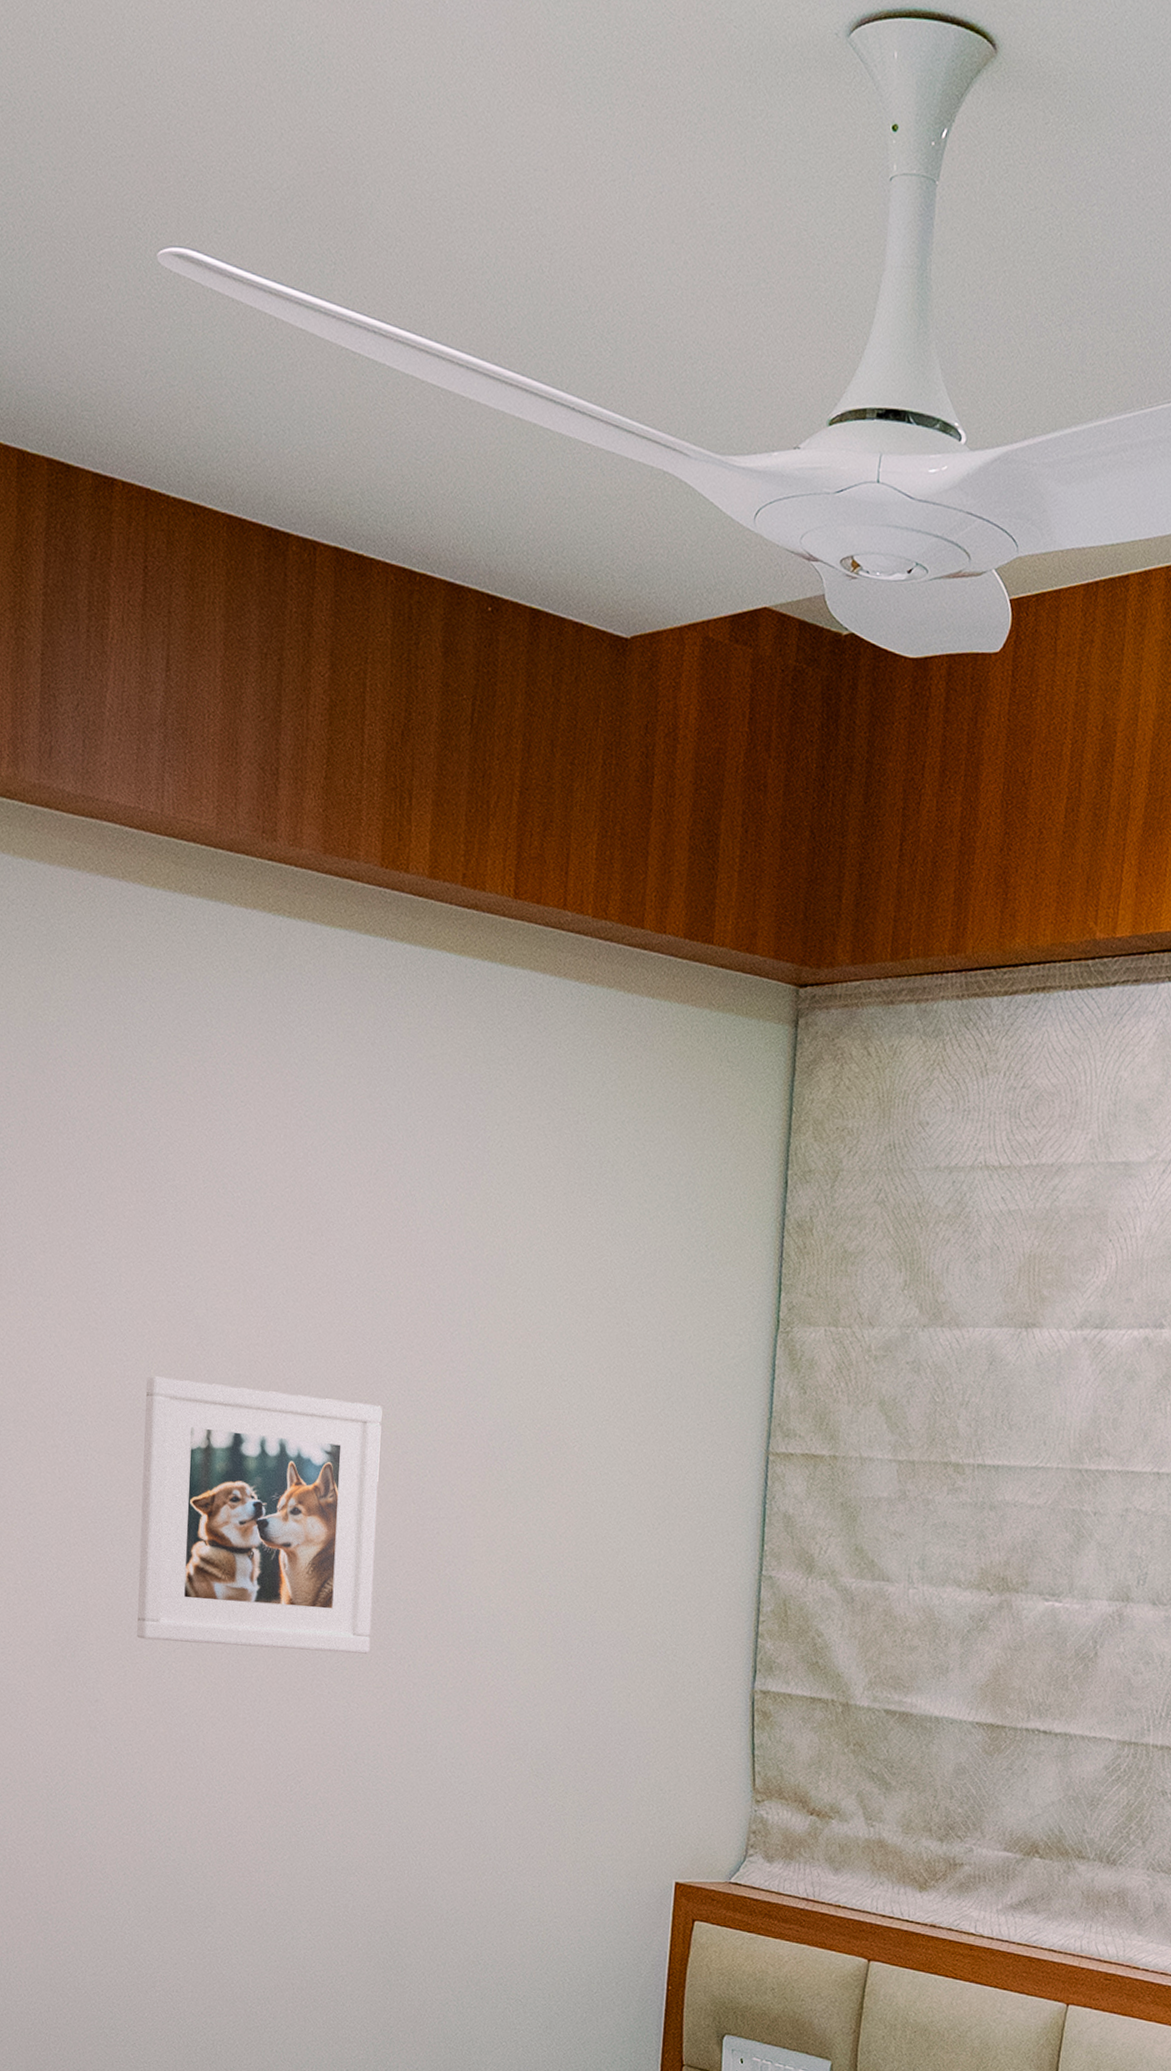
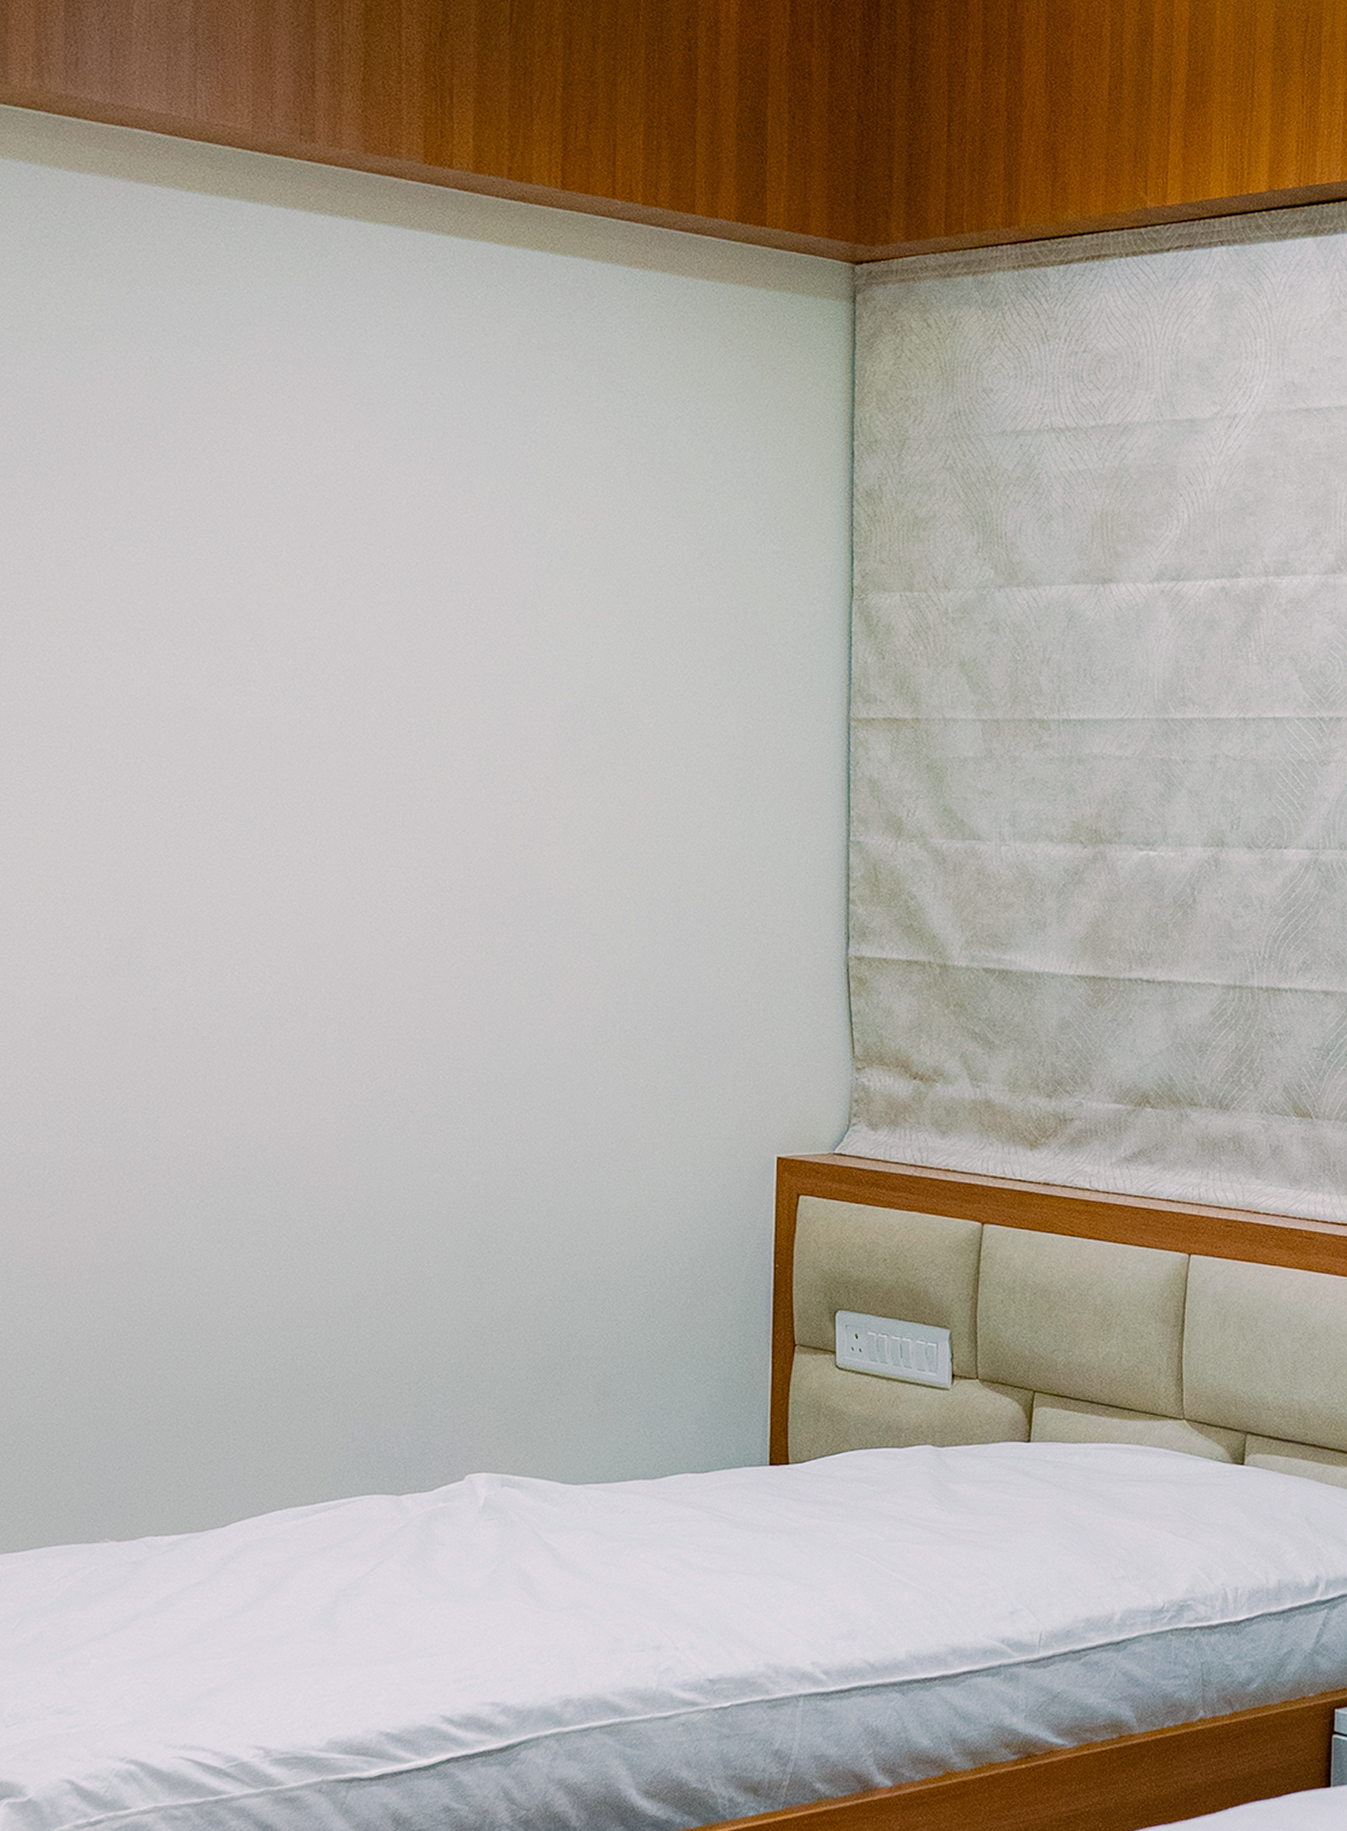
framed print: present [137,1376,382,1654] -> none [196,675,448,944]

